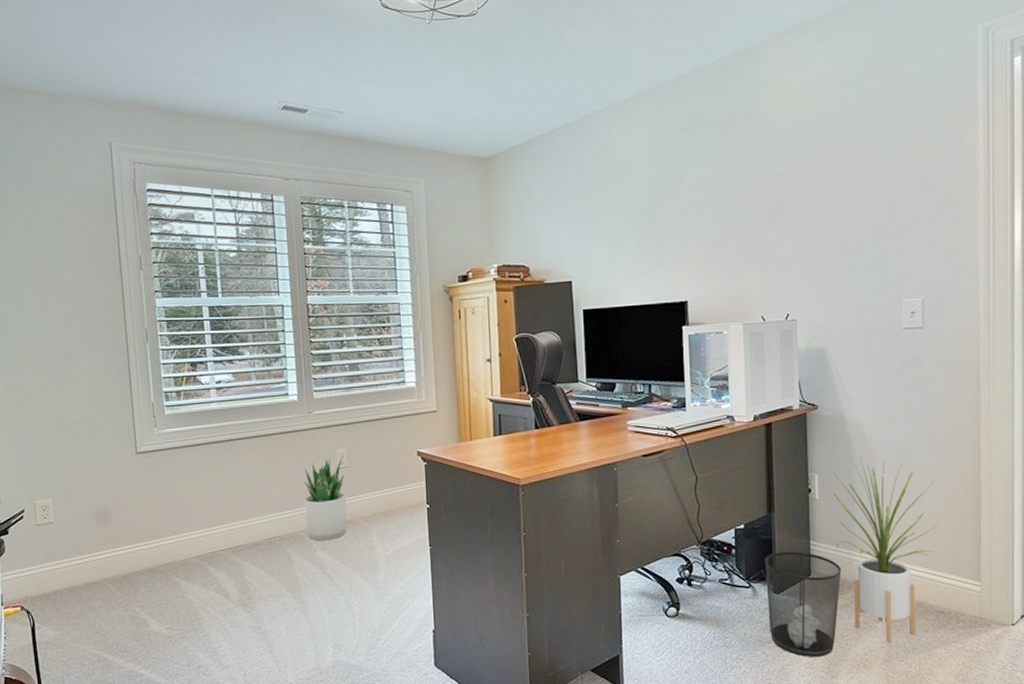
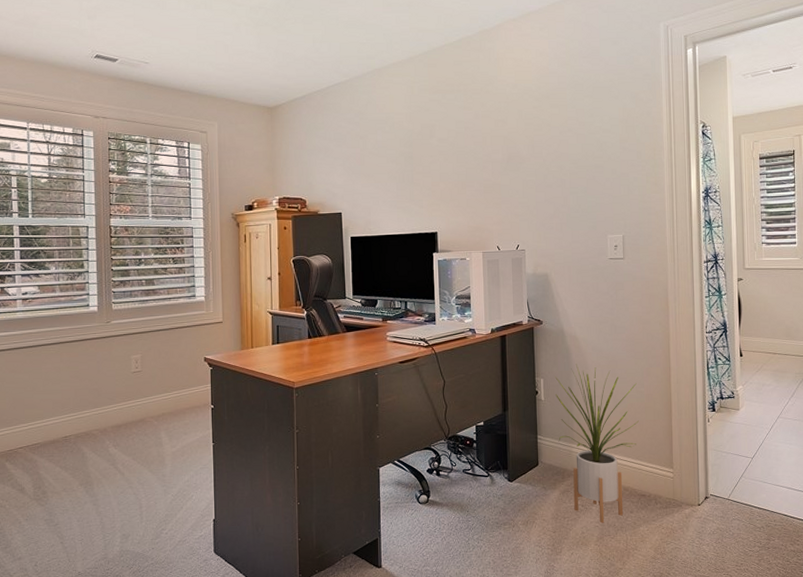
planter: present [304,456,347,541] -> none [100,362,138,438]
waste bin: present [764,551,842,657] -> none [500,444,563,537]

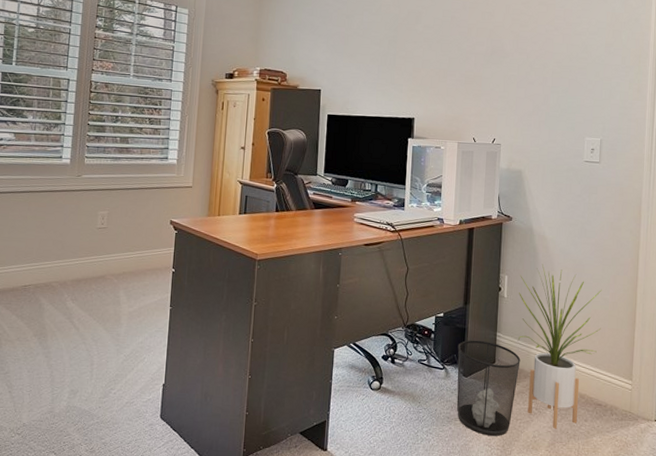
waste bin: none [500,444,563,537] -> present [457,340,521,436]

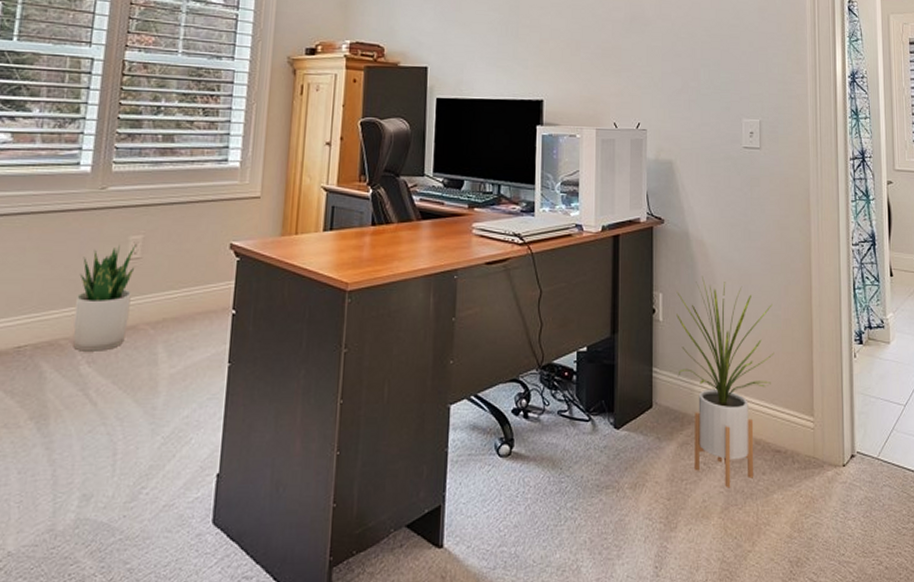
planter: none [61,217,103,293] -> present [72,245,136,351]
waste bin: present [457,340,521,436] -> none [606,379,683,505]

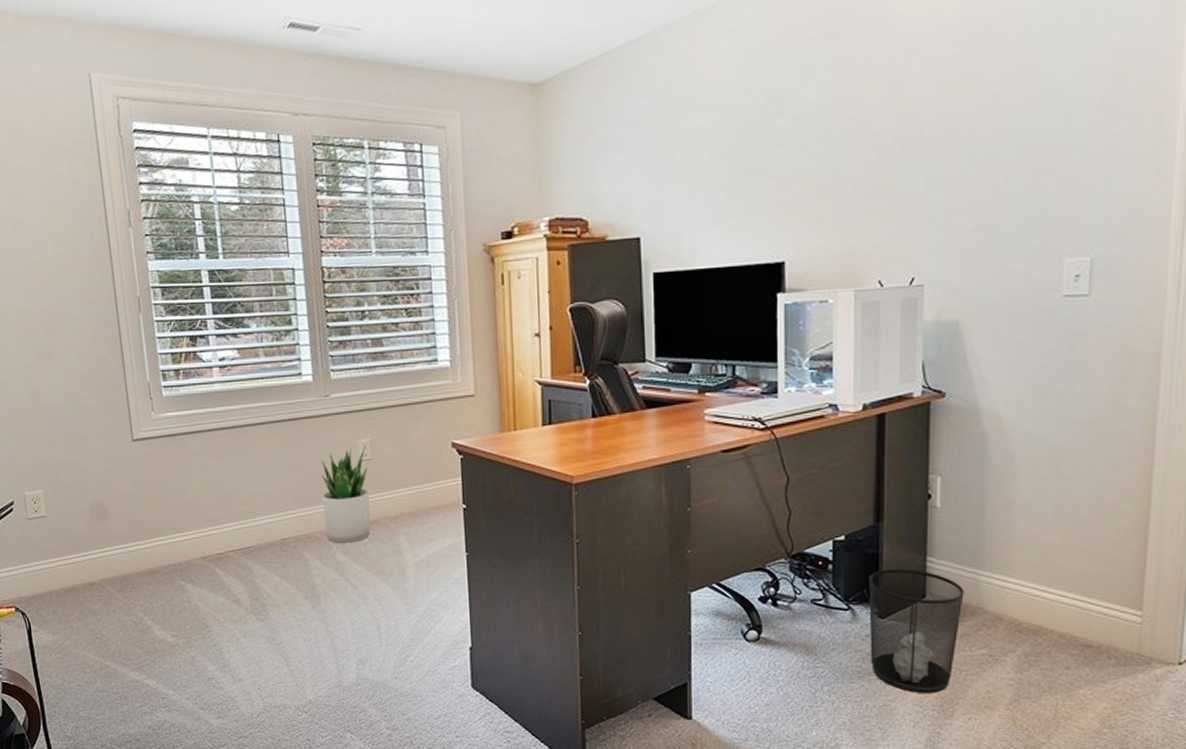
waste bin: none [606,379,683,505] -> present [868,569,965,693]
house plant: present [676,276,774,488] -> none [959,456,1093,681]

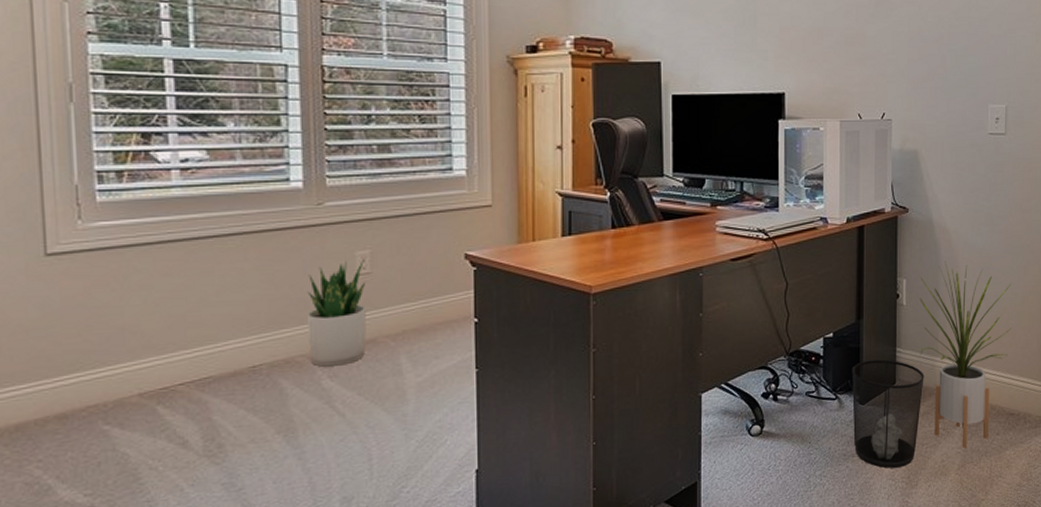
house plant: none [959,456,1093,681] -> present [920,261,1012,449]

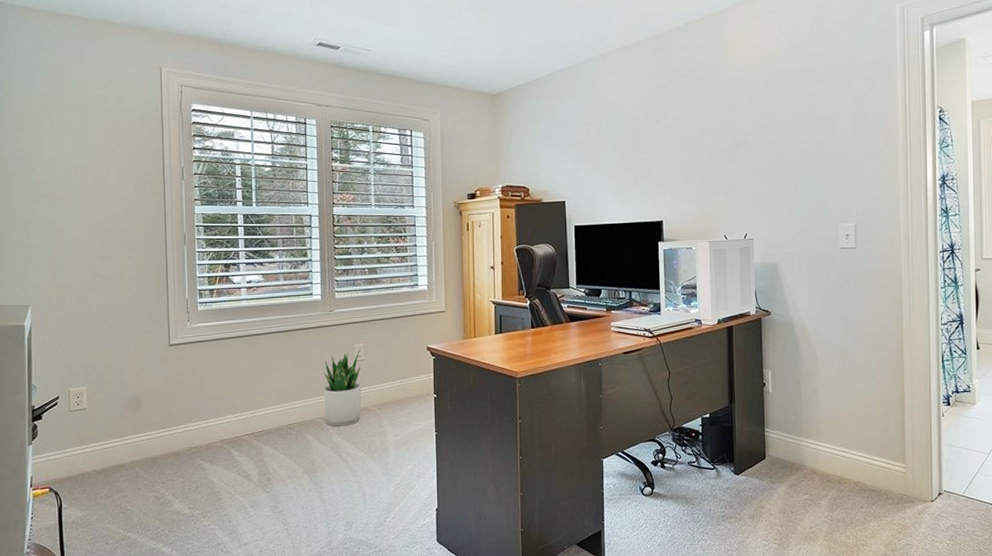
waste bin: present [851,359,924,469] -> none [726,437,791,531]
house plant: present [920,261,1012,449] -> none [783,356,870,518]

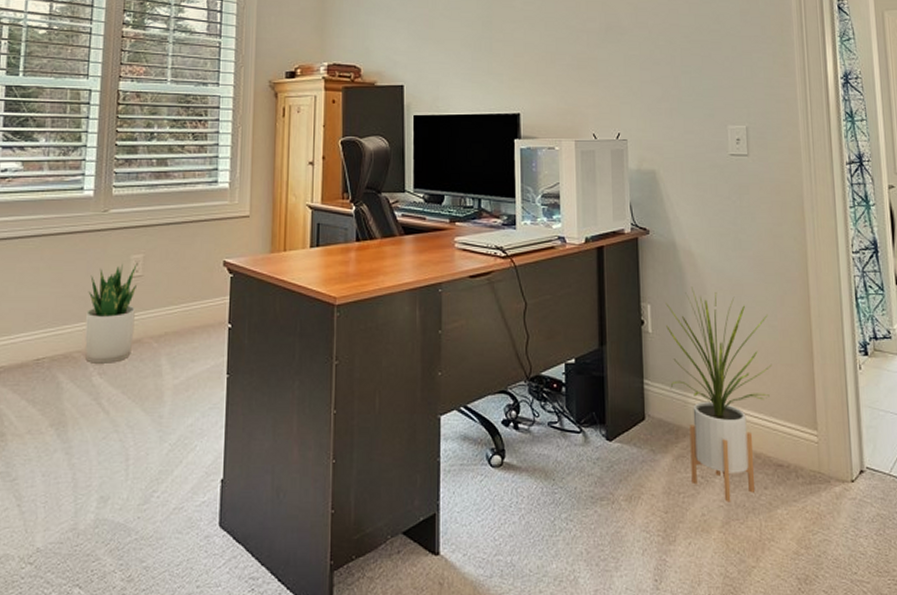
house plant: none [783,356,870,518] -> present [665,287,772,502]

